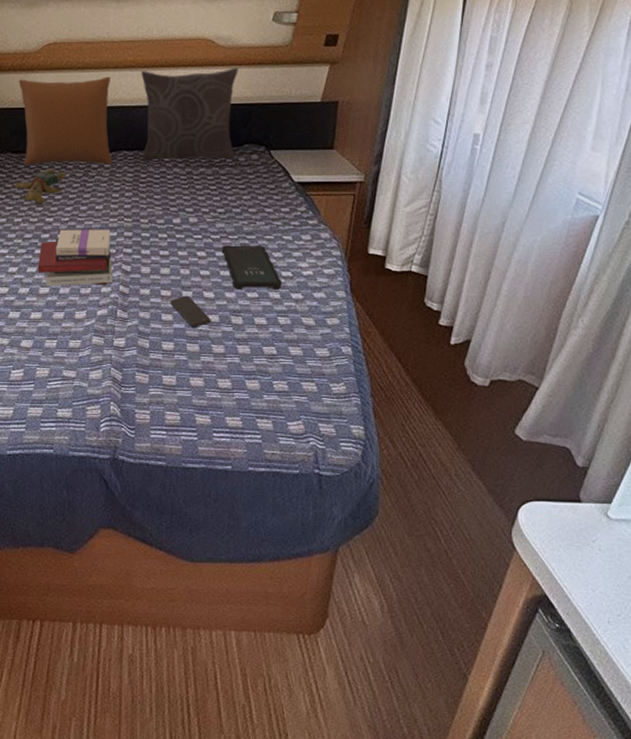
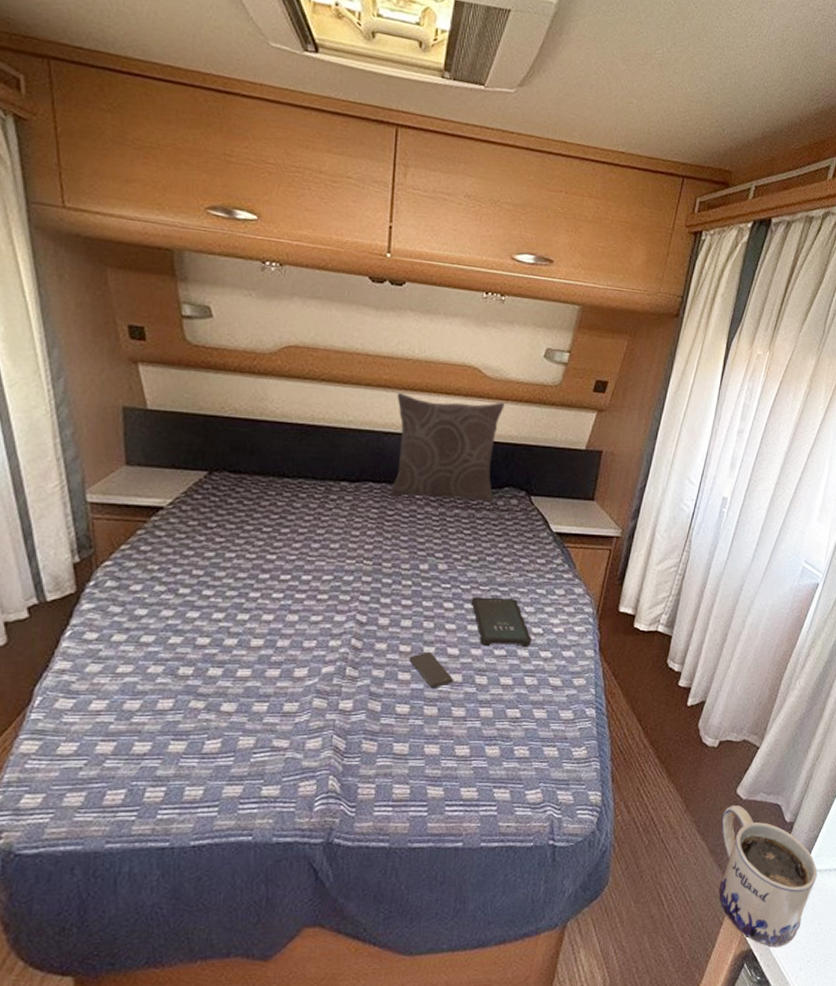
teddy bear: present [14,168,66,204] -> none [229,494,297,537]
pillow: present [18,76,113,166] -> none [244,383,362,497]
books: present [37,229,113,286] -> none [250,569,345,638]
mug: none [499,445,622,596] -> present [718,805,817,948]

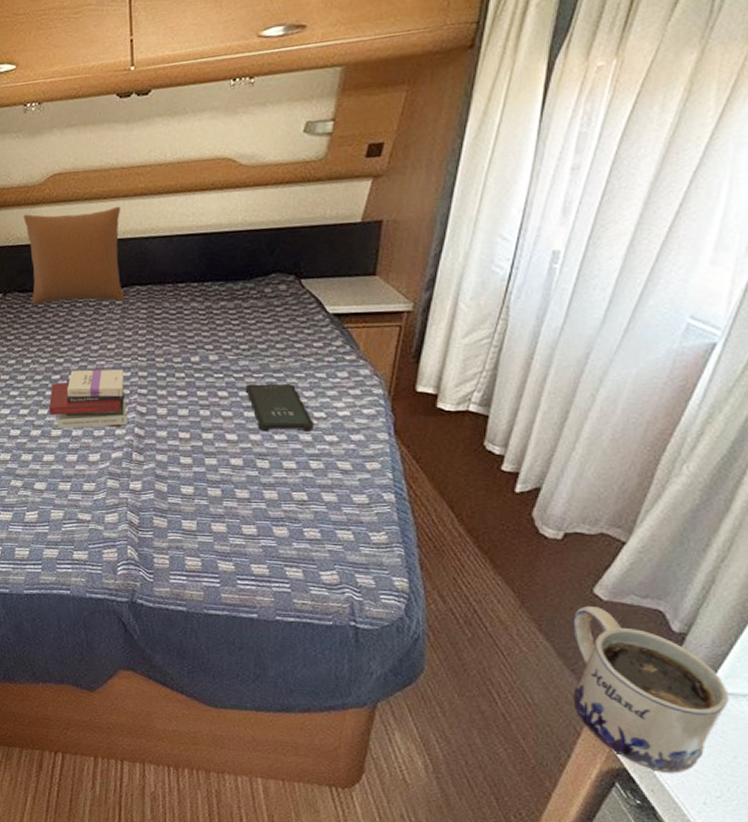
pillow: none [244,383,362,497] -> present [23,206,125,305]
books: none [250,569,345,638] -> present [48,369,127,429]
pillow: present [389,392,505,504] -> none [154,187,264,297]
smartphone: present [409,651,453,688] -> none [189,437,234,471]

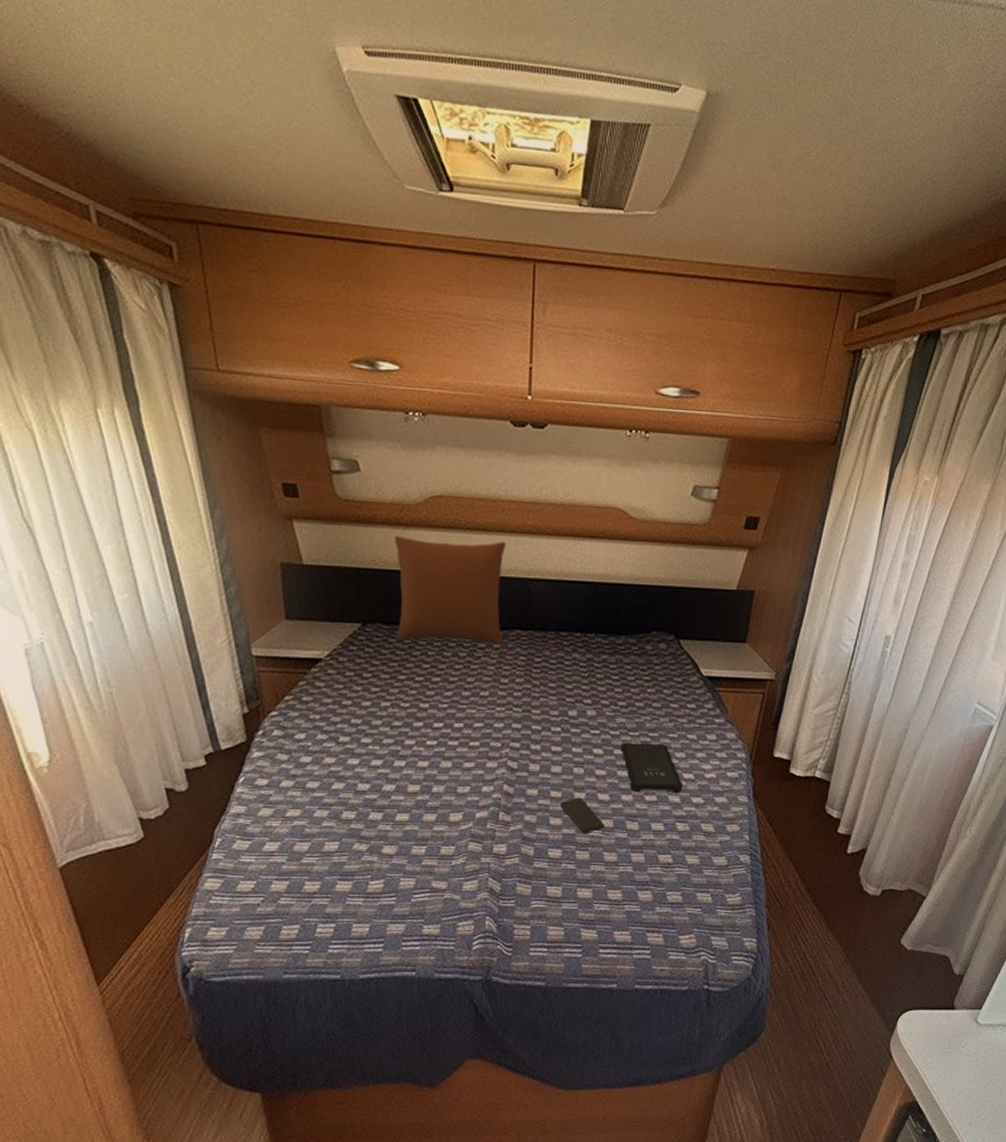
books: present [48,369,127,429] -> none [407,717,496,784]
smartphone: none [189,437,234,471] -> present [560,797,604,833]
mug: present [572,605,729,773] -> none [881,955,989,1101]

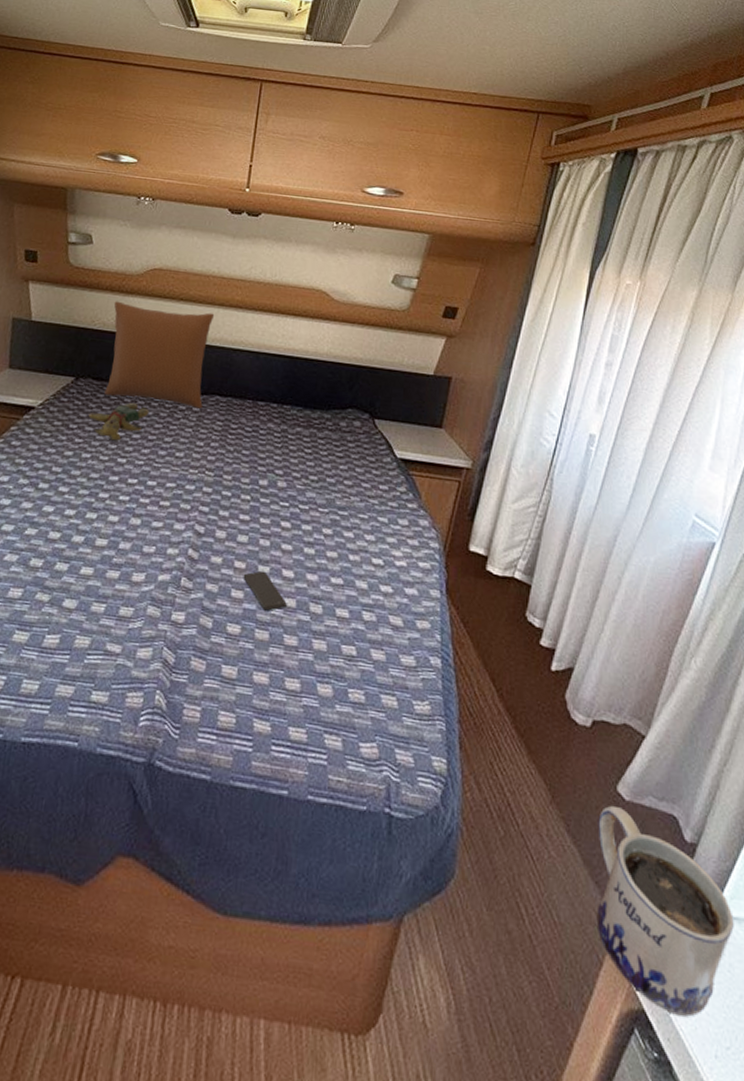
teddy bear: none [383,644,447,686] -> present [89,402,149,441]
tablet: present [620,743,683,793] -> none [308,518,371,579]
mug: none [881,955,989,1101] -> present [596,805,734,1017]

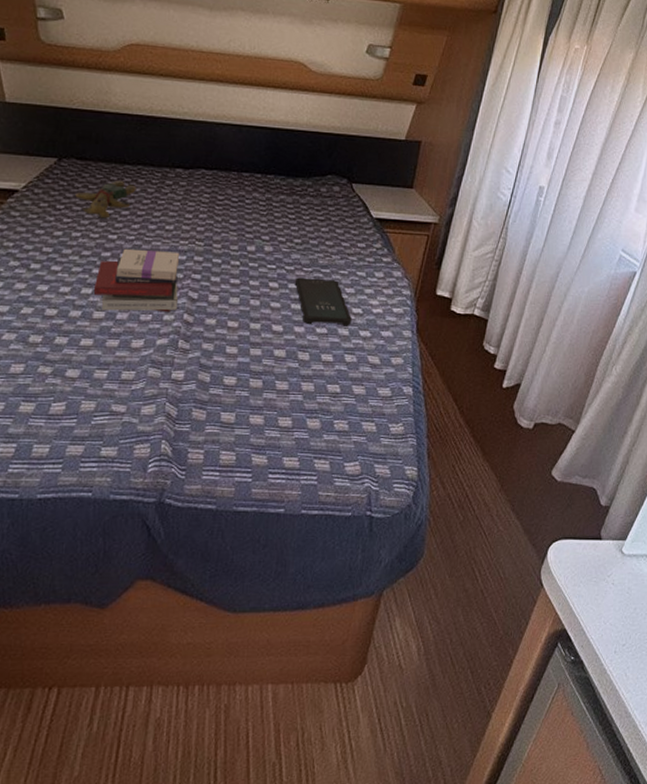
books: none [98,473,188,546] -> present [93,248,179,313]
pillow: present [104,301,215,409] -> none [90,78,196,183]
smartphone: present [243,570,287,611] -> none [236,327,277,362]
tablet: none [308,518,371,579] -> present [294,277,352,326]
mug: present [596,805,734,1017] -> none [532,486,633,629]

